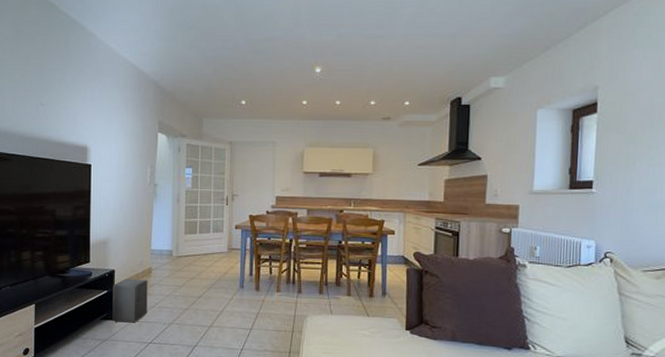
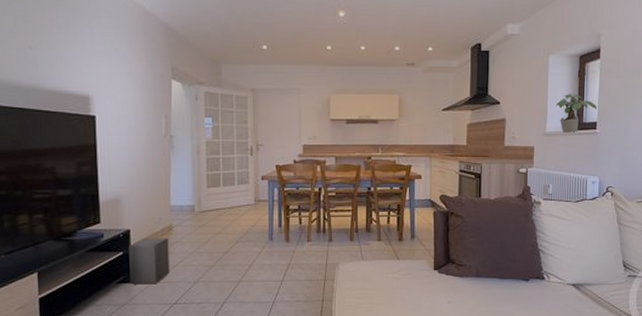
potted plant: none [545,150,594,192] -> present [556,94,598,133]

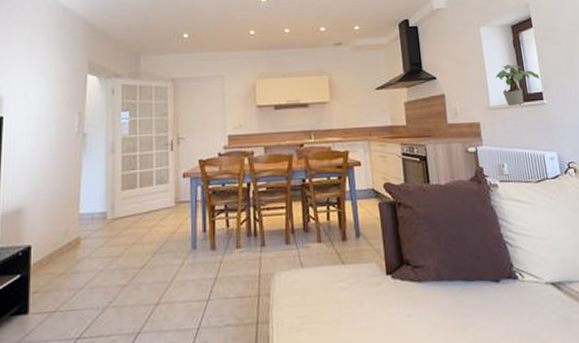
speaker: present [129,238,170,285] -> none [26,253,75,316]

